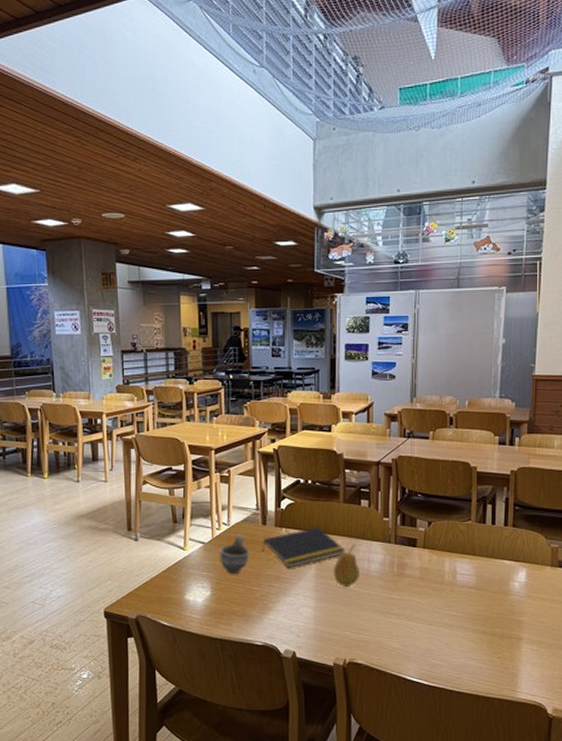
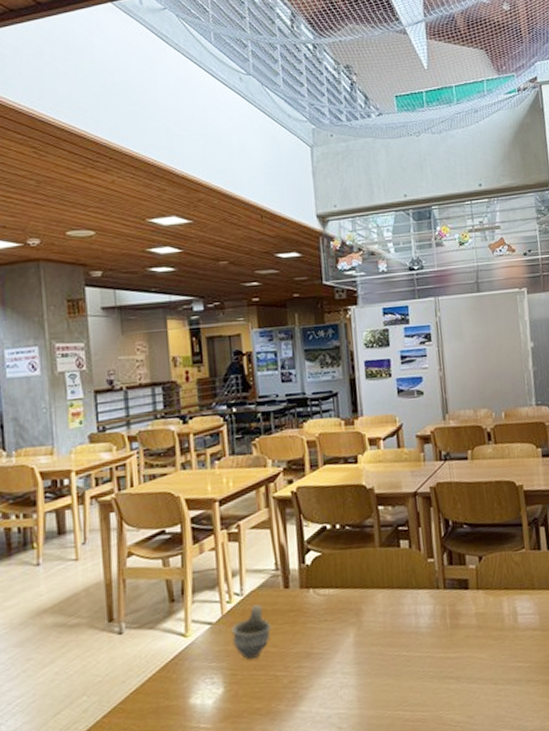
notepad: present [262,527,345,568] -> none [285,581,388,640]
fruit: present [333,544,359,588] -> none [375,596,408,654]

